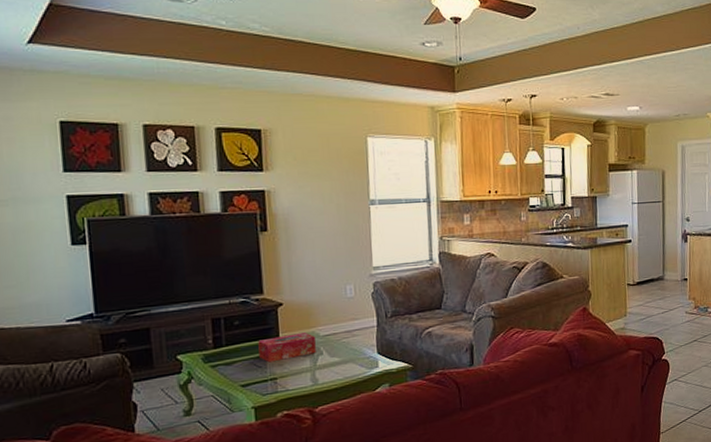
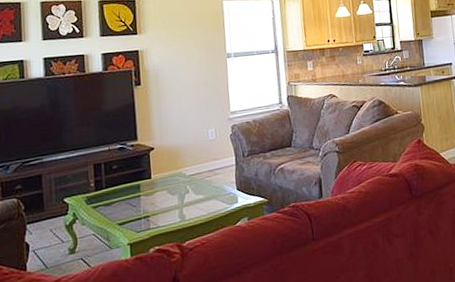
tissue box: present [258,333,316,363] -> none [133,173,183,202]

